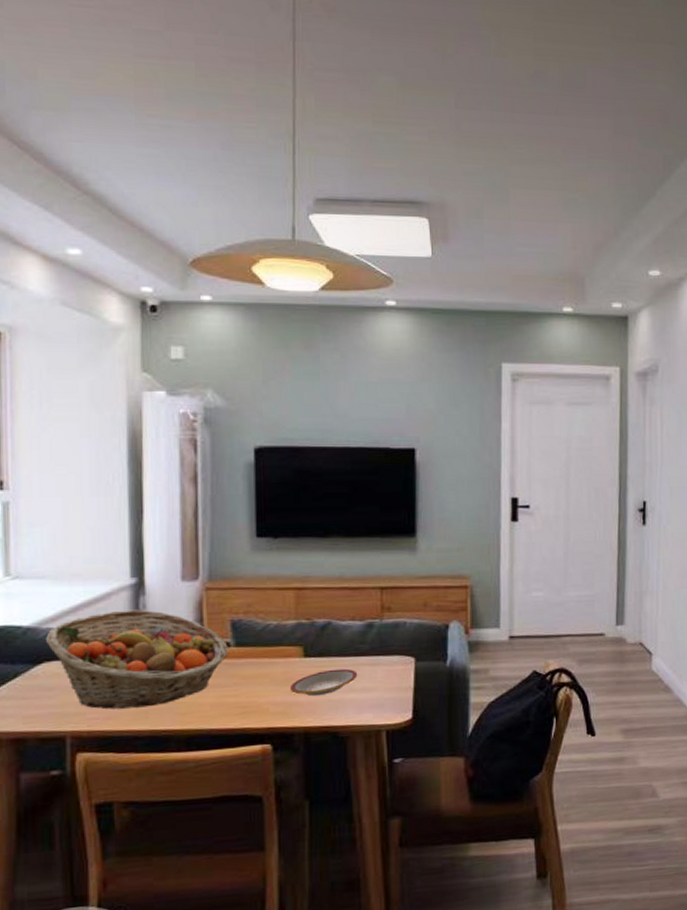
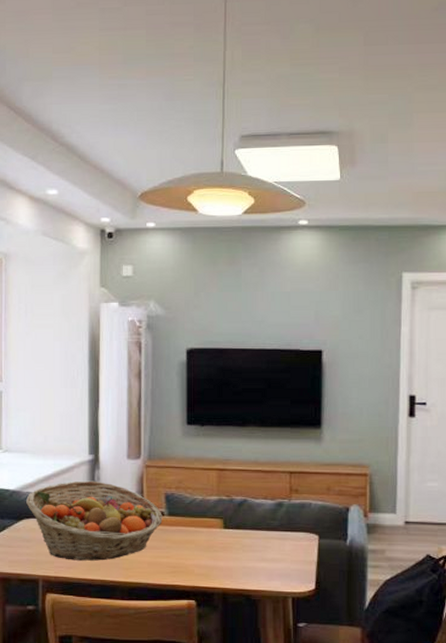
plate: present [289,668,358,697] -> none [211,540,269,563]

